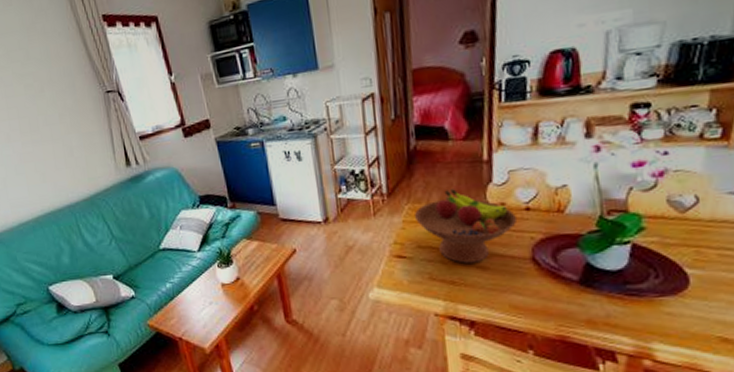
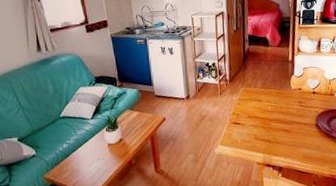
fruit bowl: present [414,189,518,263] -> none [246,78,308,128]

